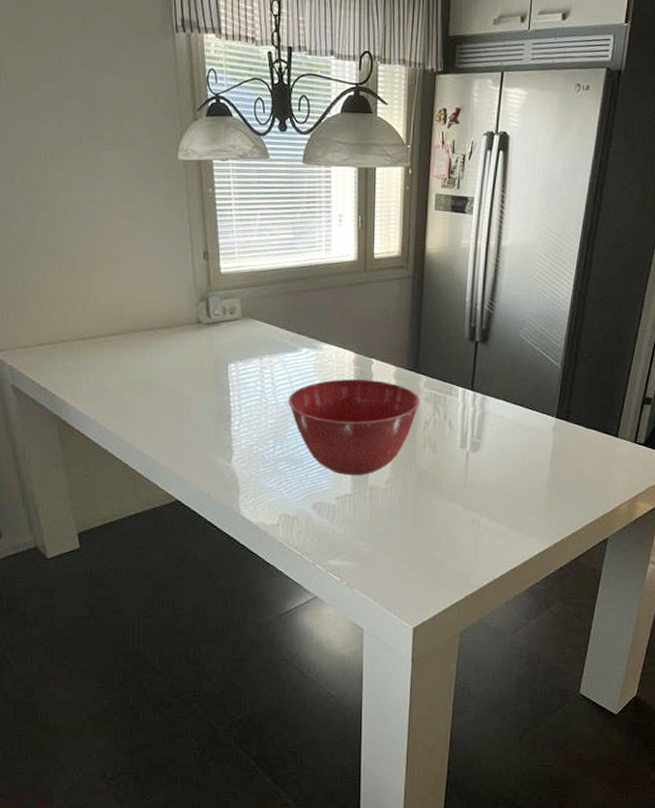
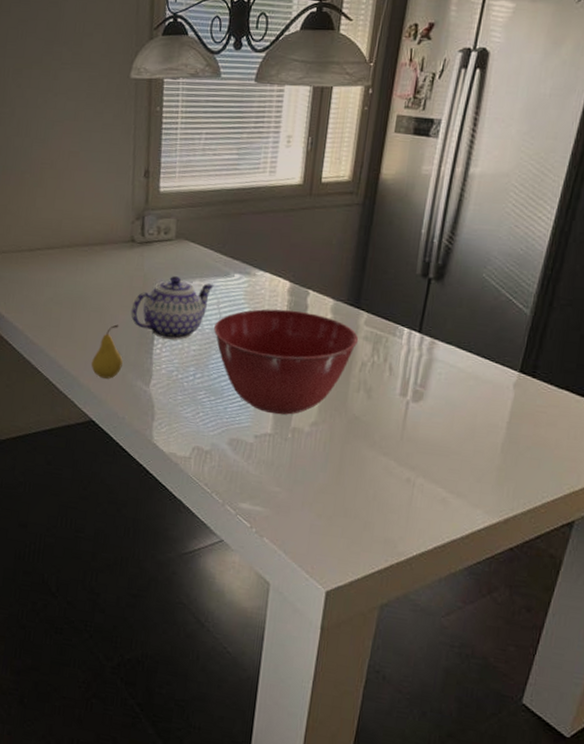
fruit: none [171,405,202,459] -> present [91,324,123,379]
teapot: none [205,353,284,415] -> present [130,275,214,340]

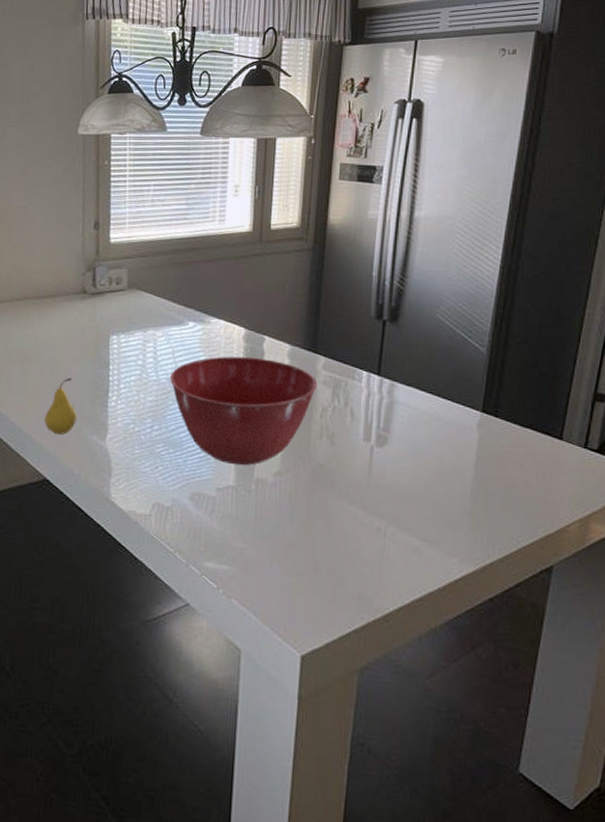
teapot: present [130,275,214,340] -> none [84,325,168,392]

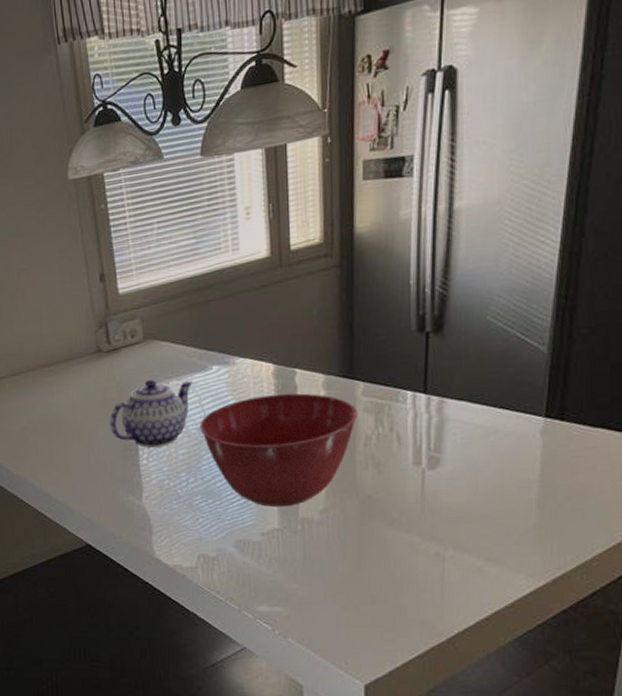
fruit: present [44,377,77,435] -> none [78,441,110,499]
teapot: none [84,325,168,392] -> present [109,379,193,448]

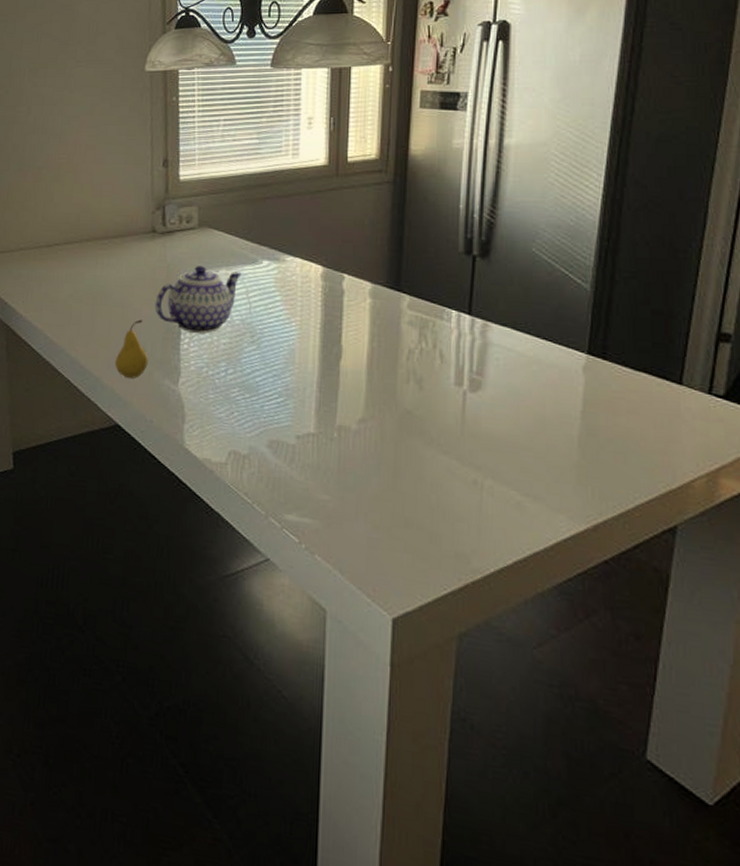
fruit: none [78,441,110,499] -> present [115,319,148,378]
mixing bowl: present [200,393,359,508] -> none [244,295,403,412]

